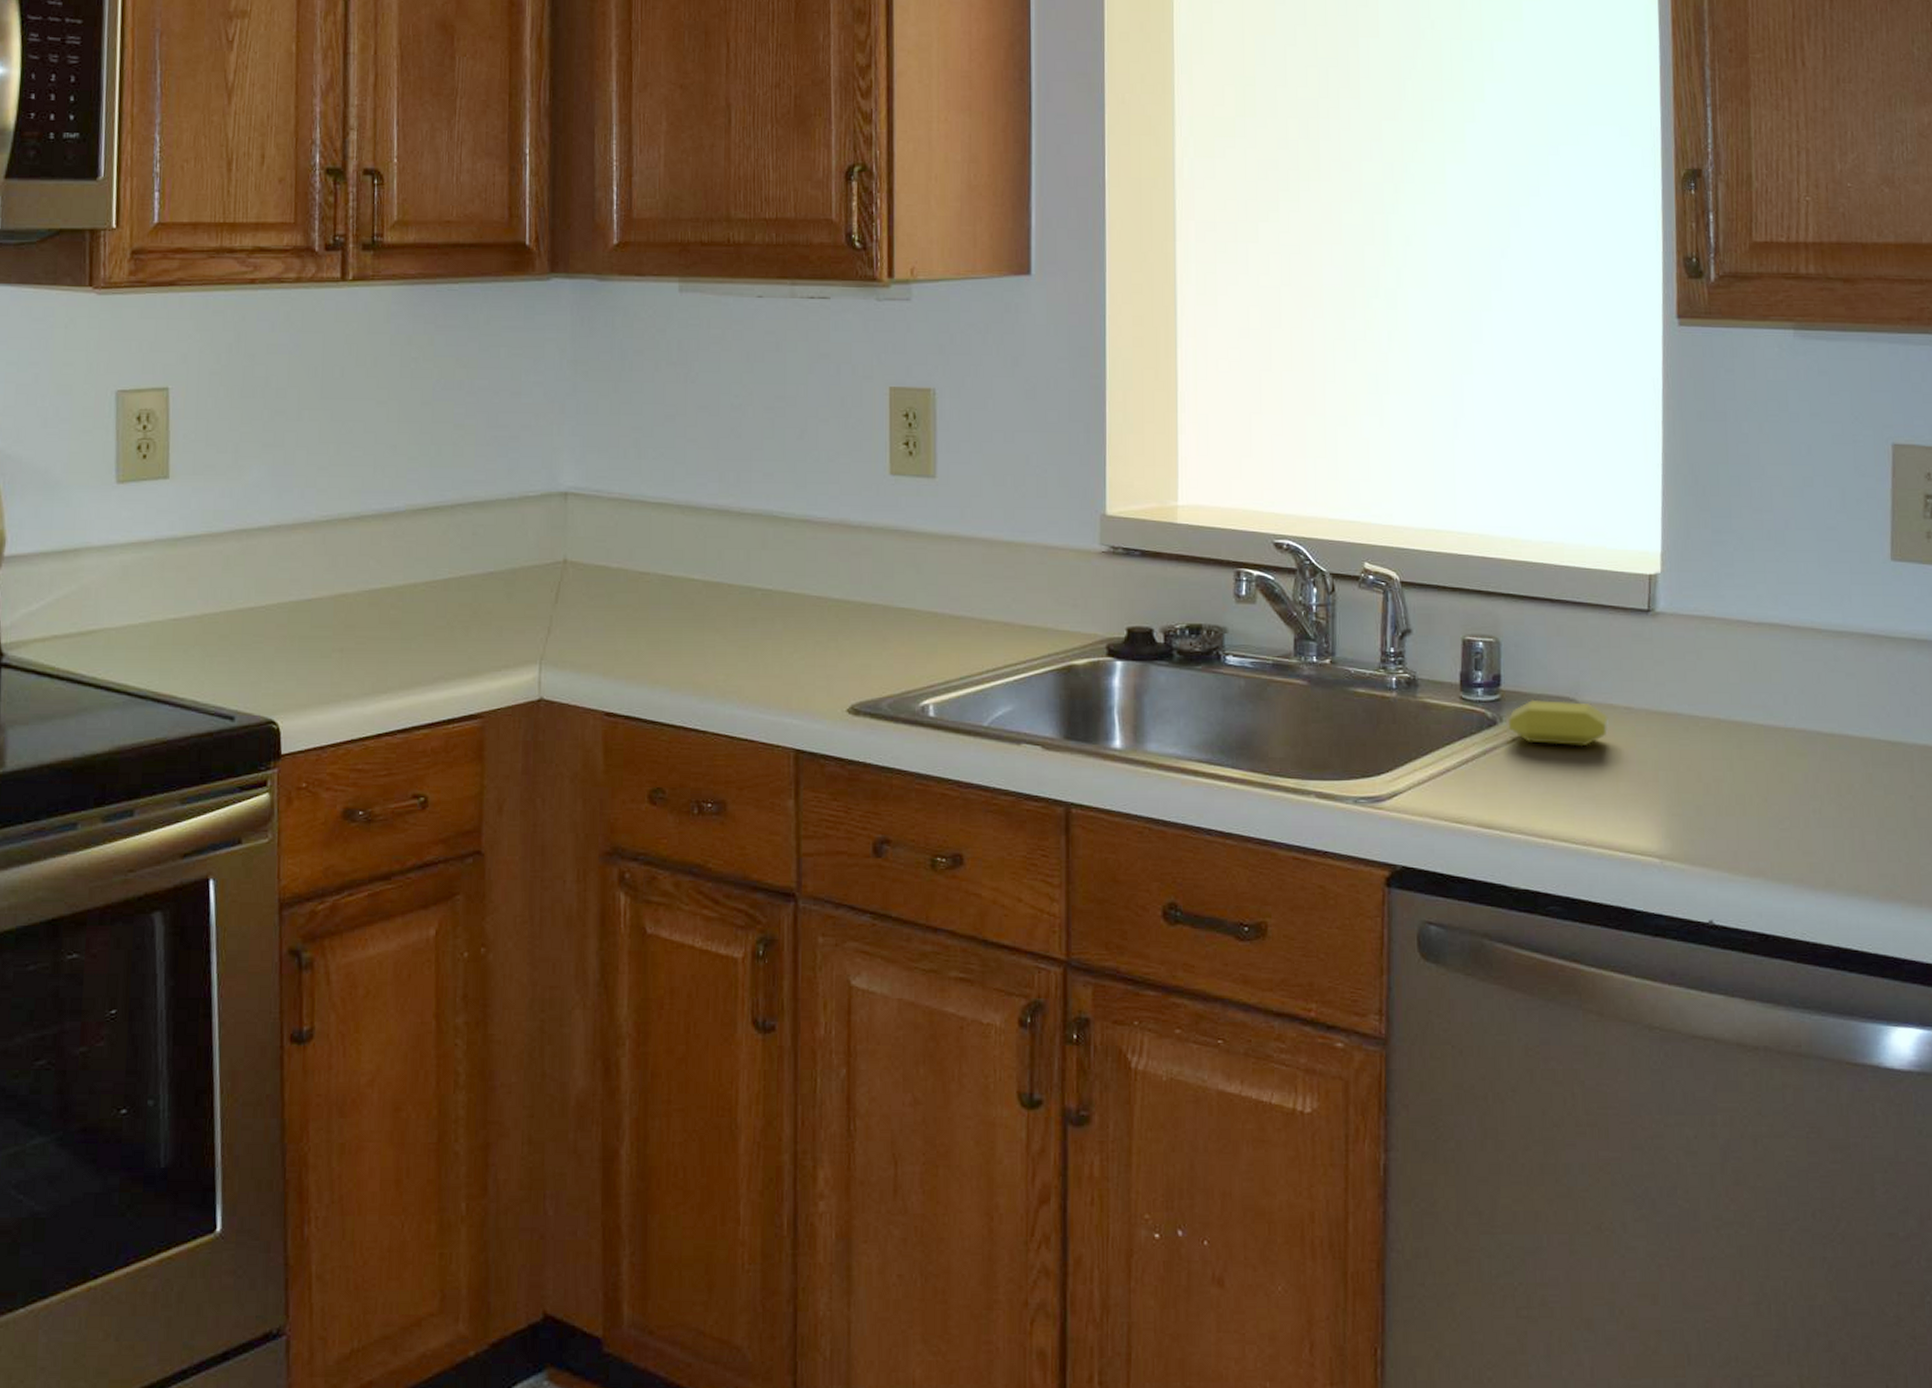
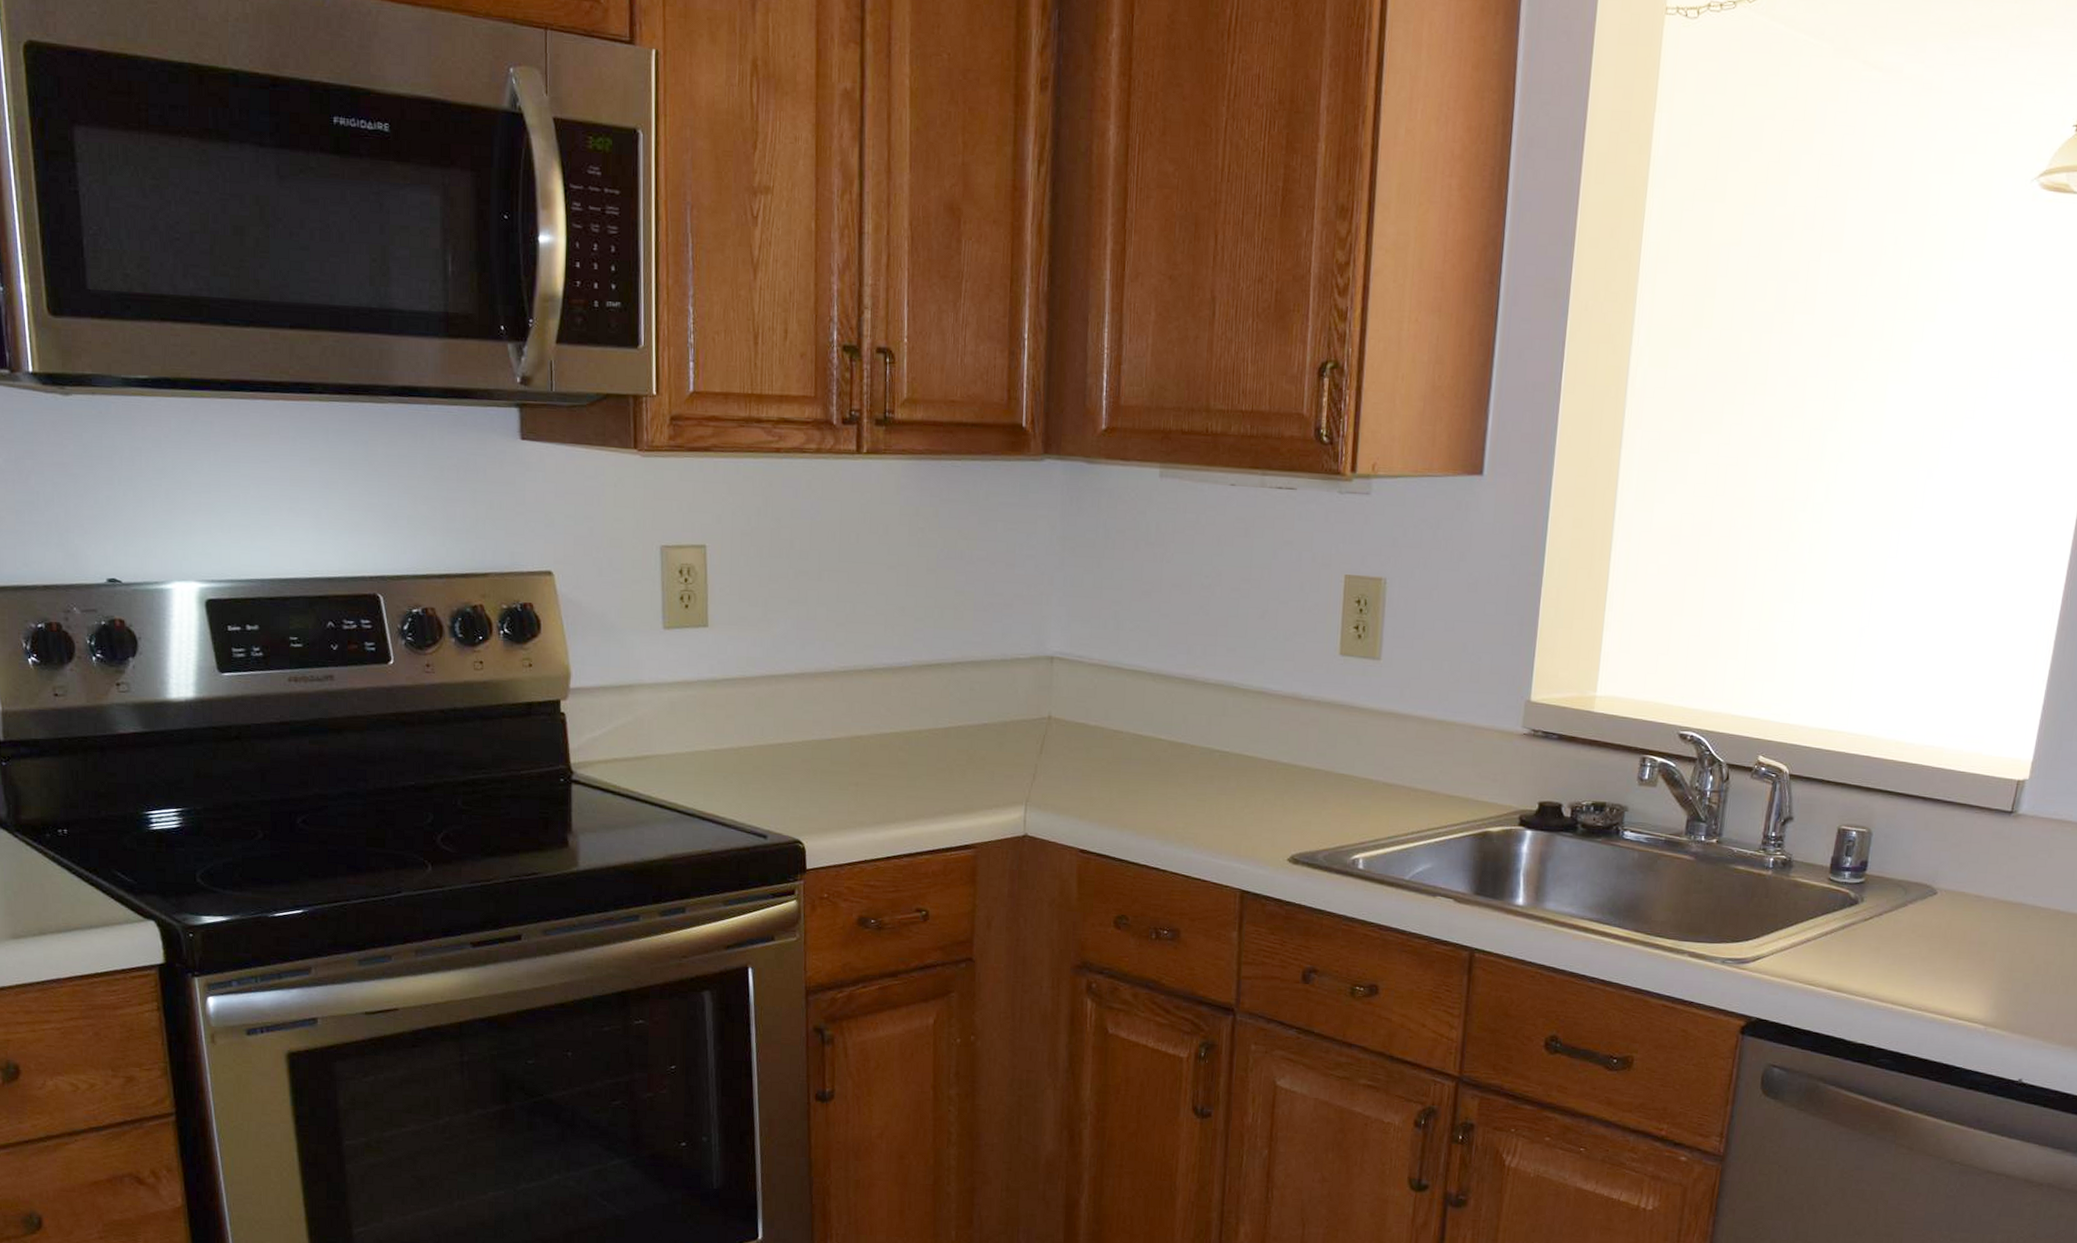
soap bar: present [1508,699,1610,747] -> none [1867,884,1960,927]

